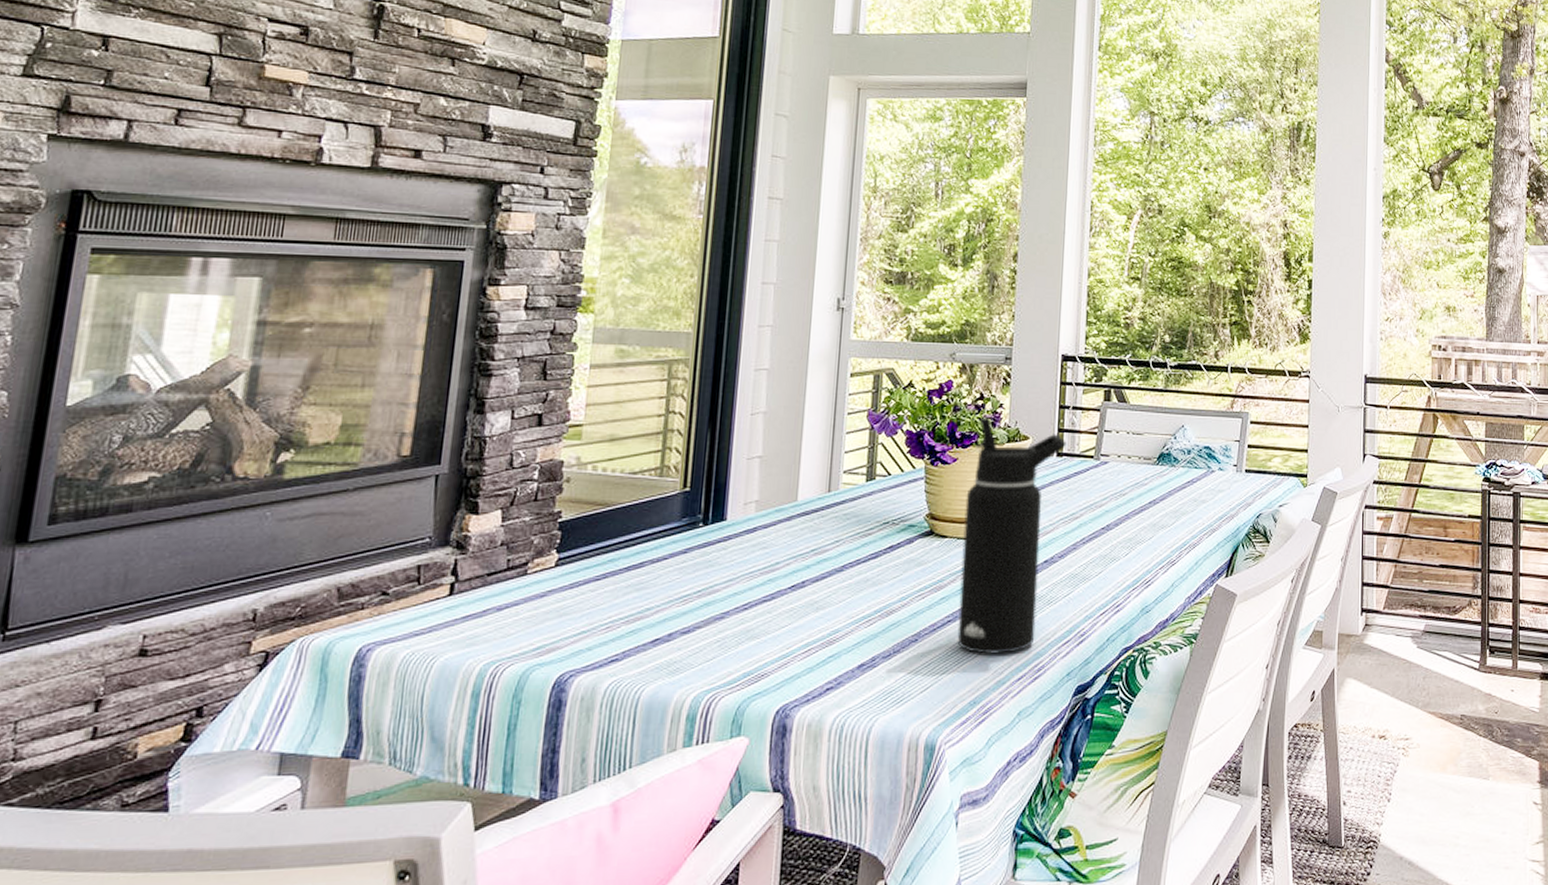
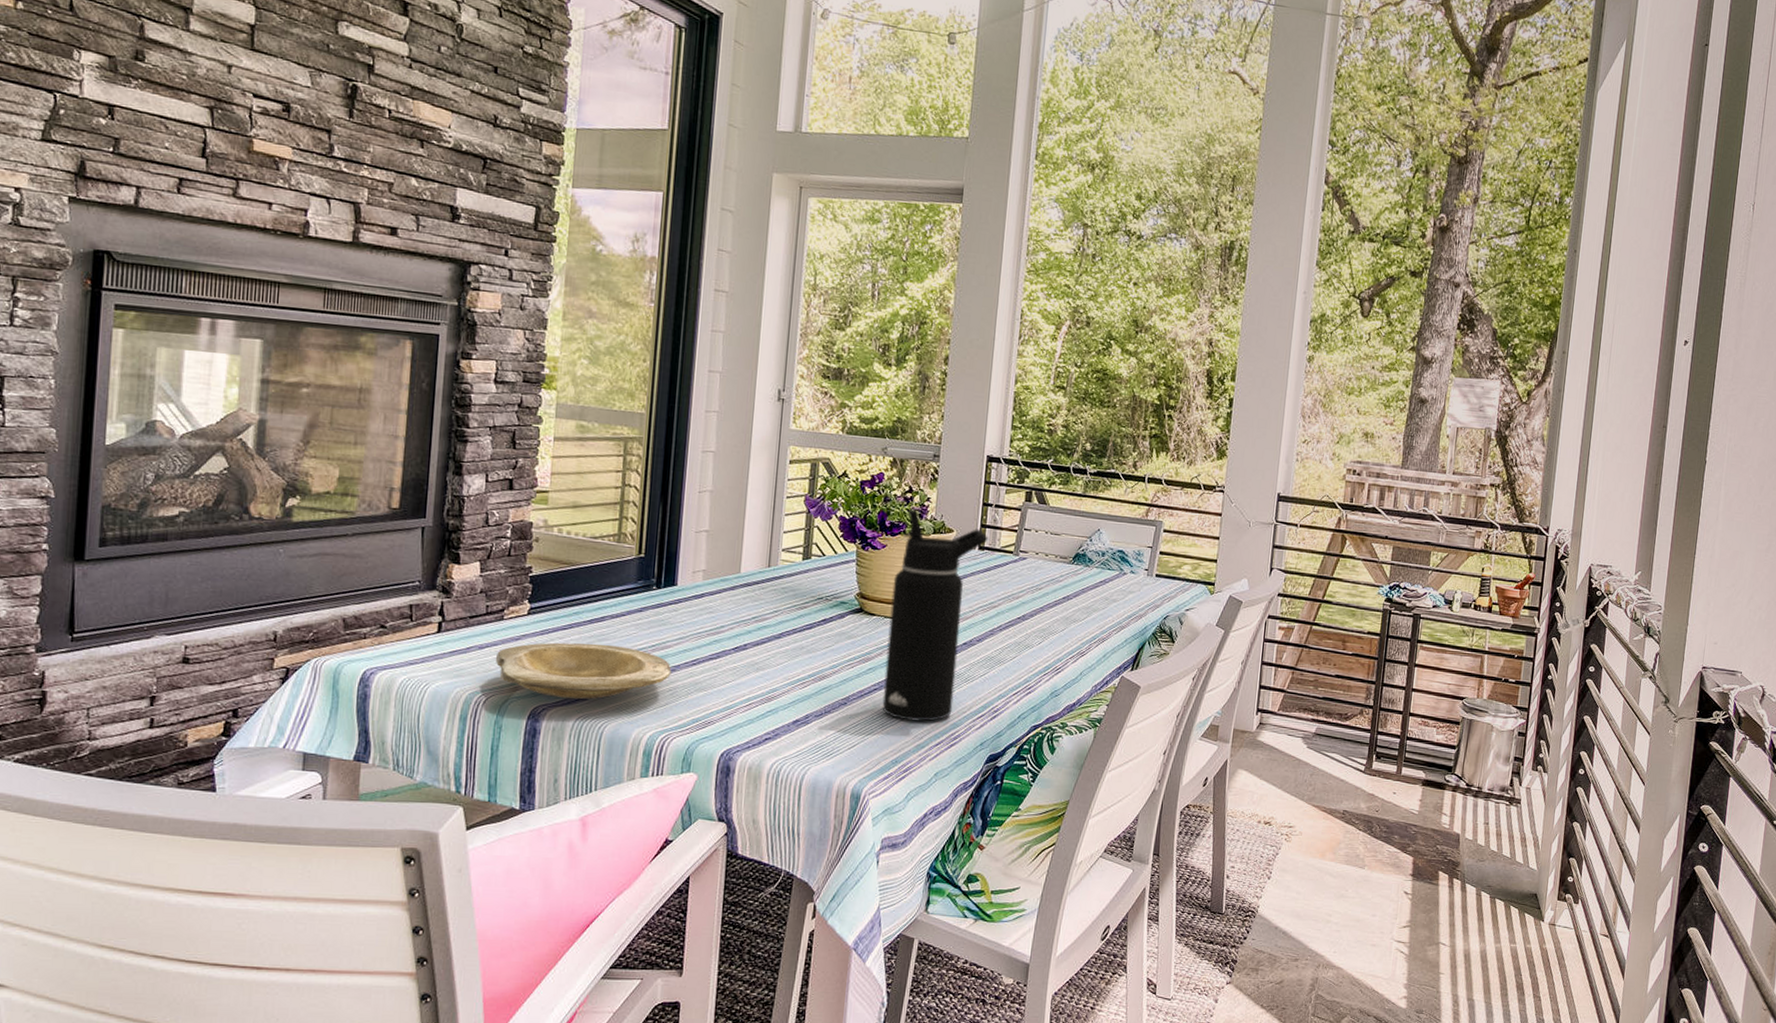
plate: none [515,594,720,662] -> present [495,642,672,700]

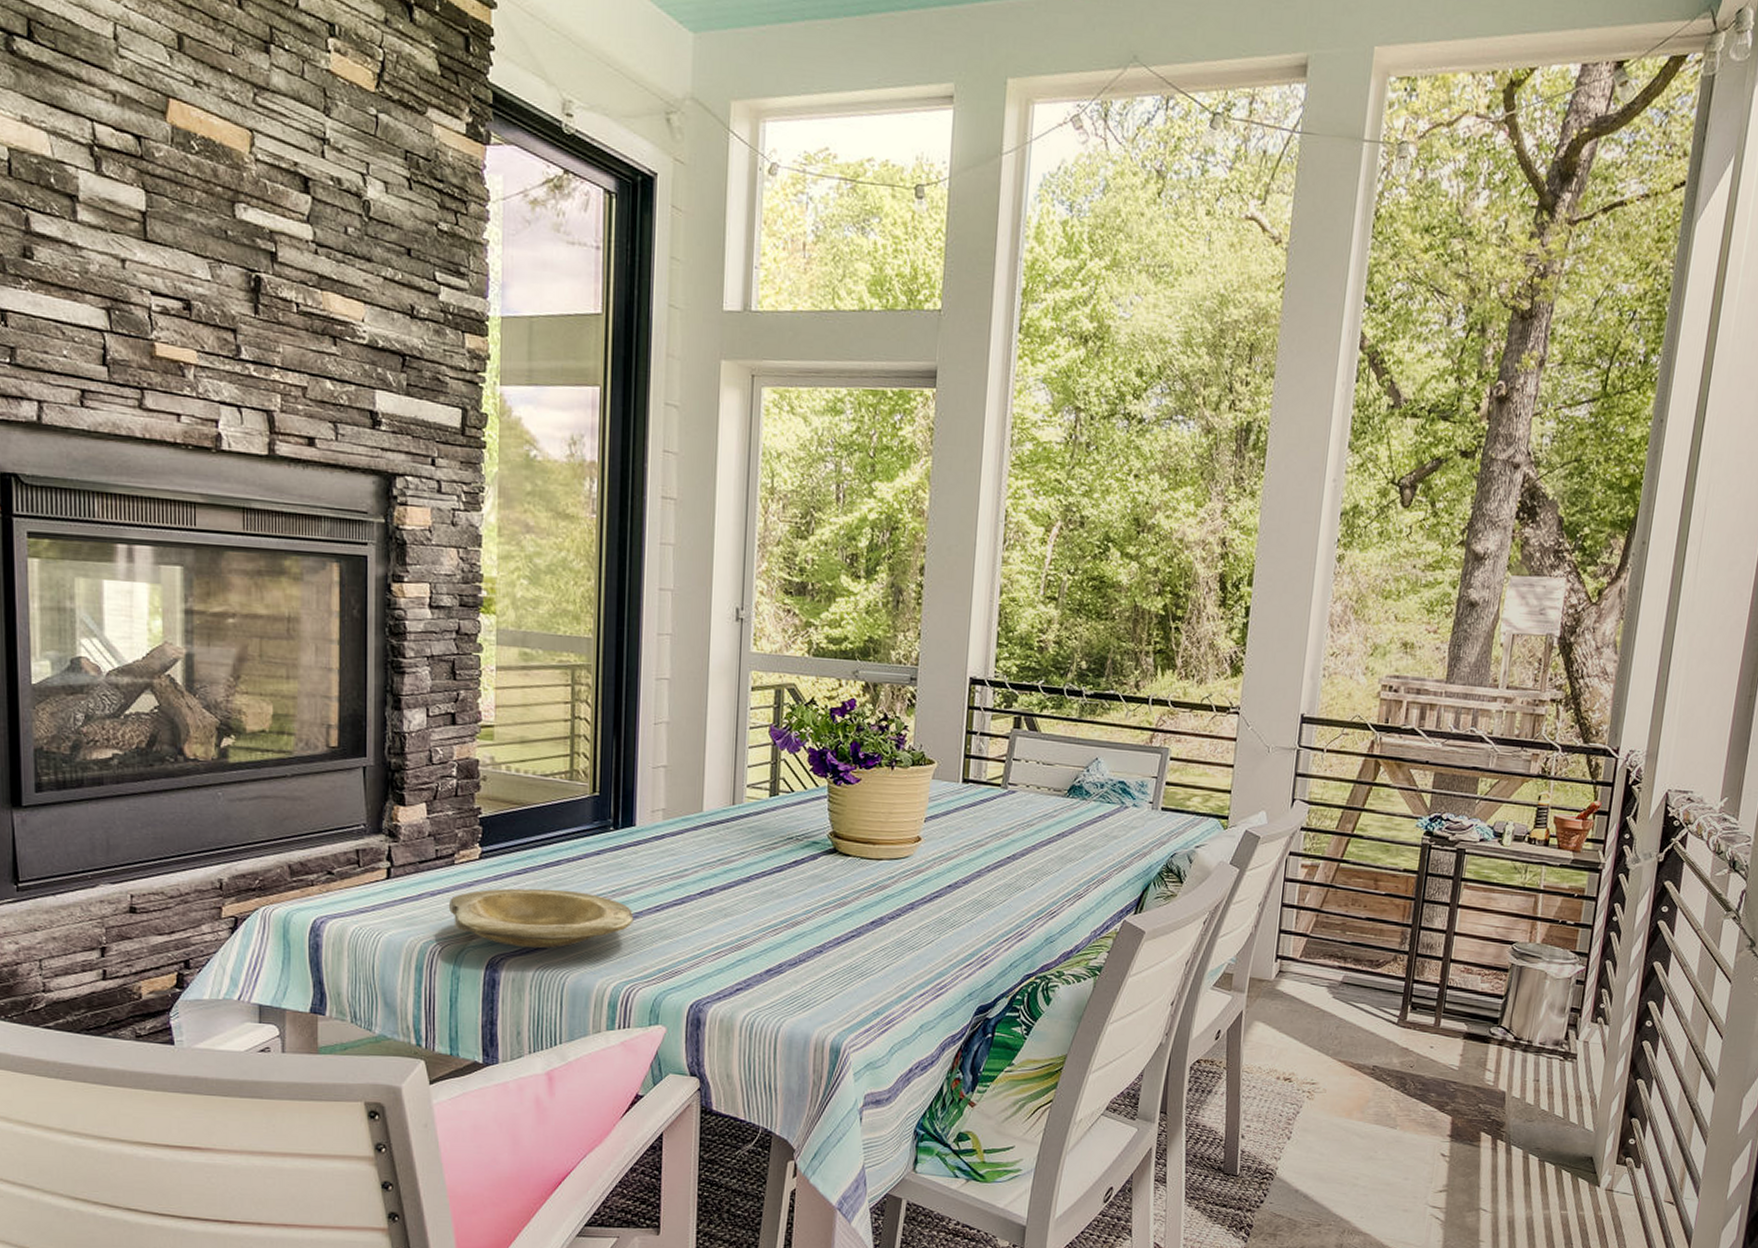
water bottle: present [882,509,988,722] -> none [861,739,973,971]

